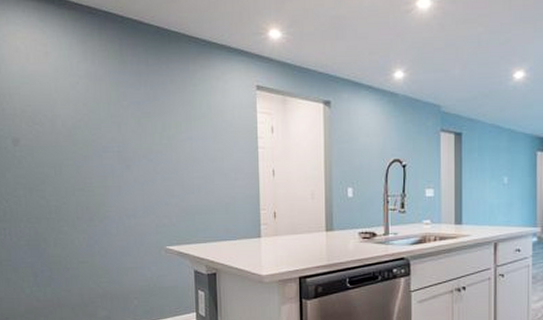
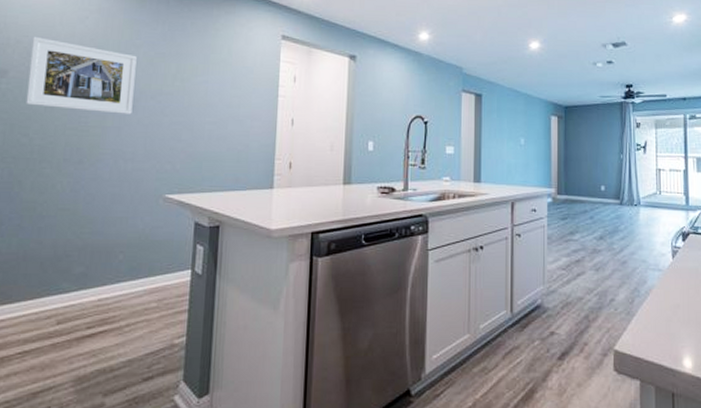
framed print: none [35,106,128,174] -> present [25,37,137,114]

